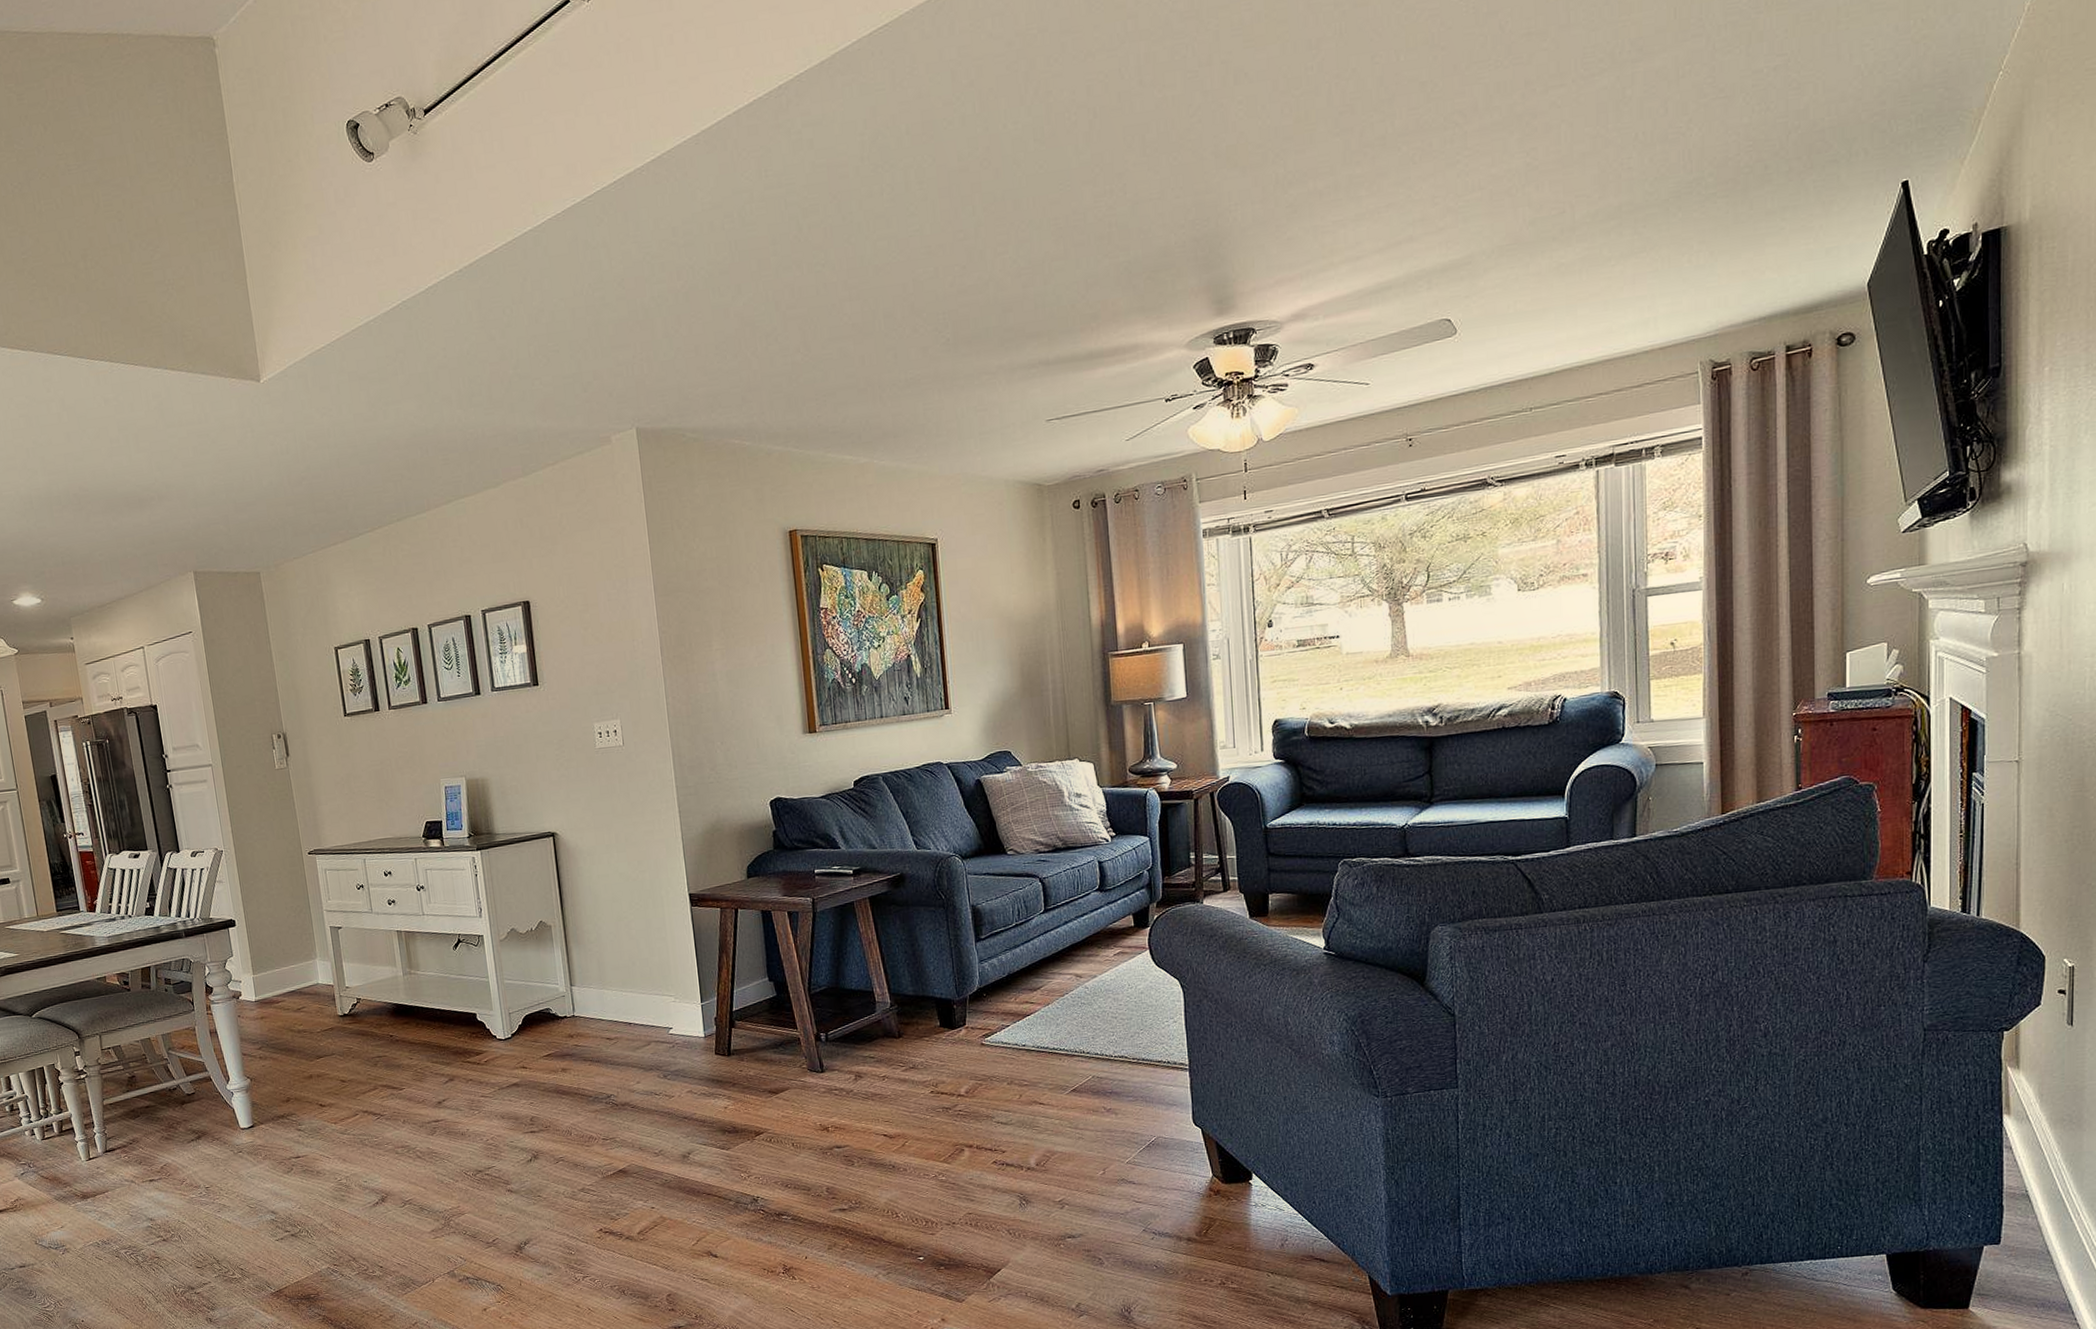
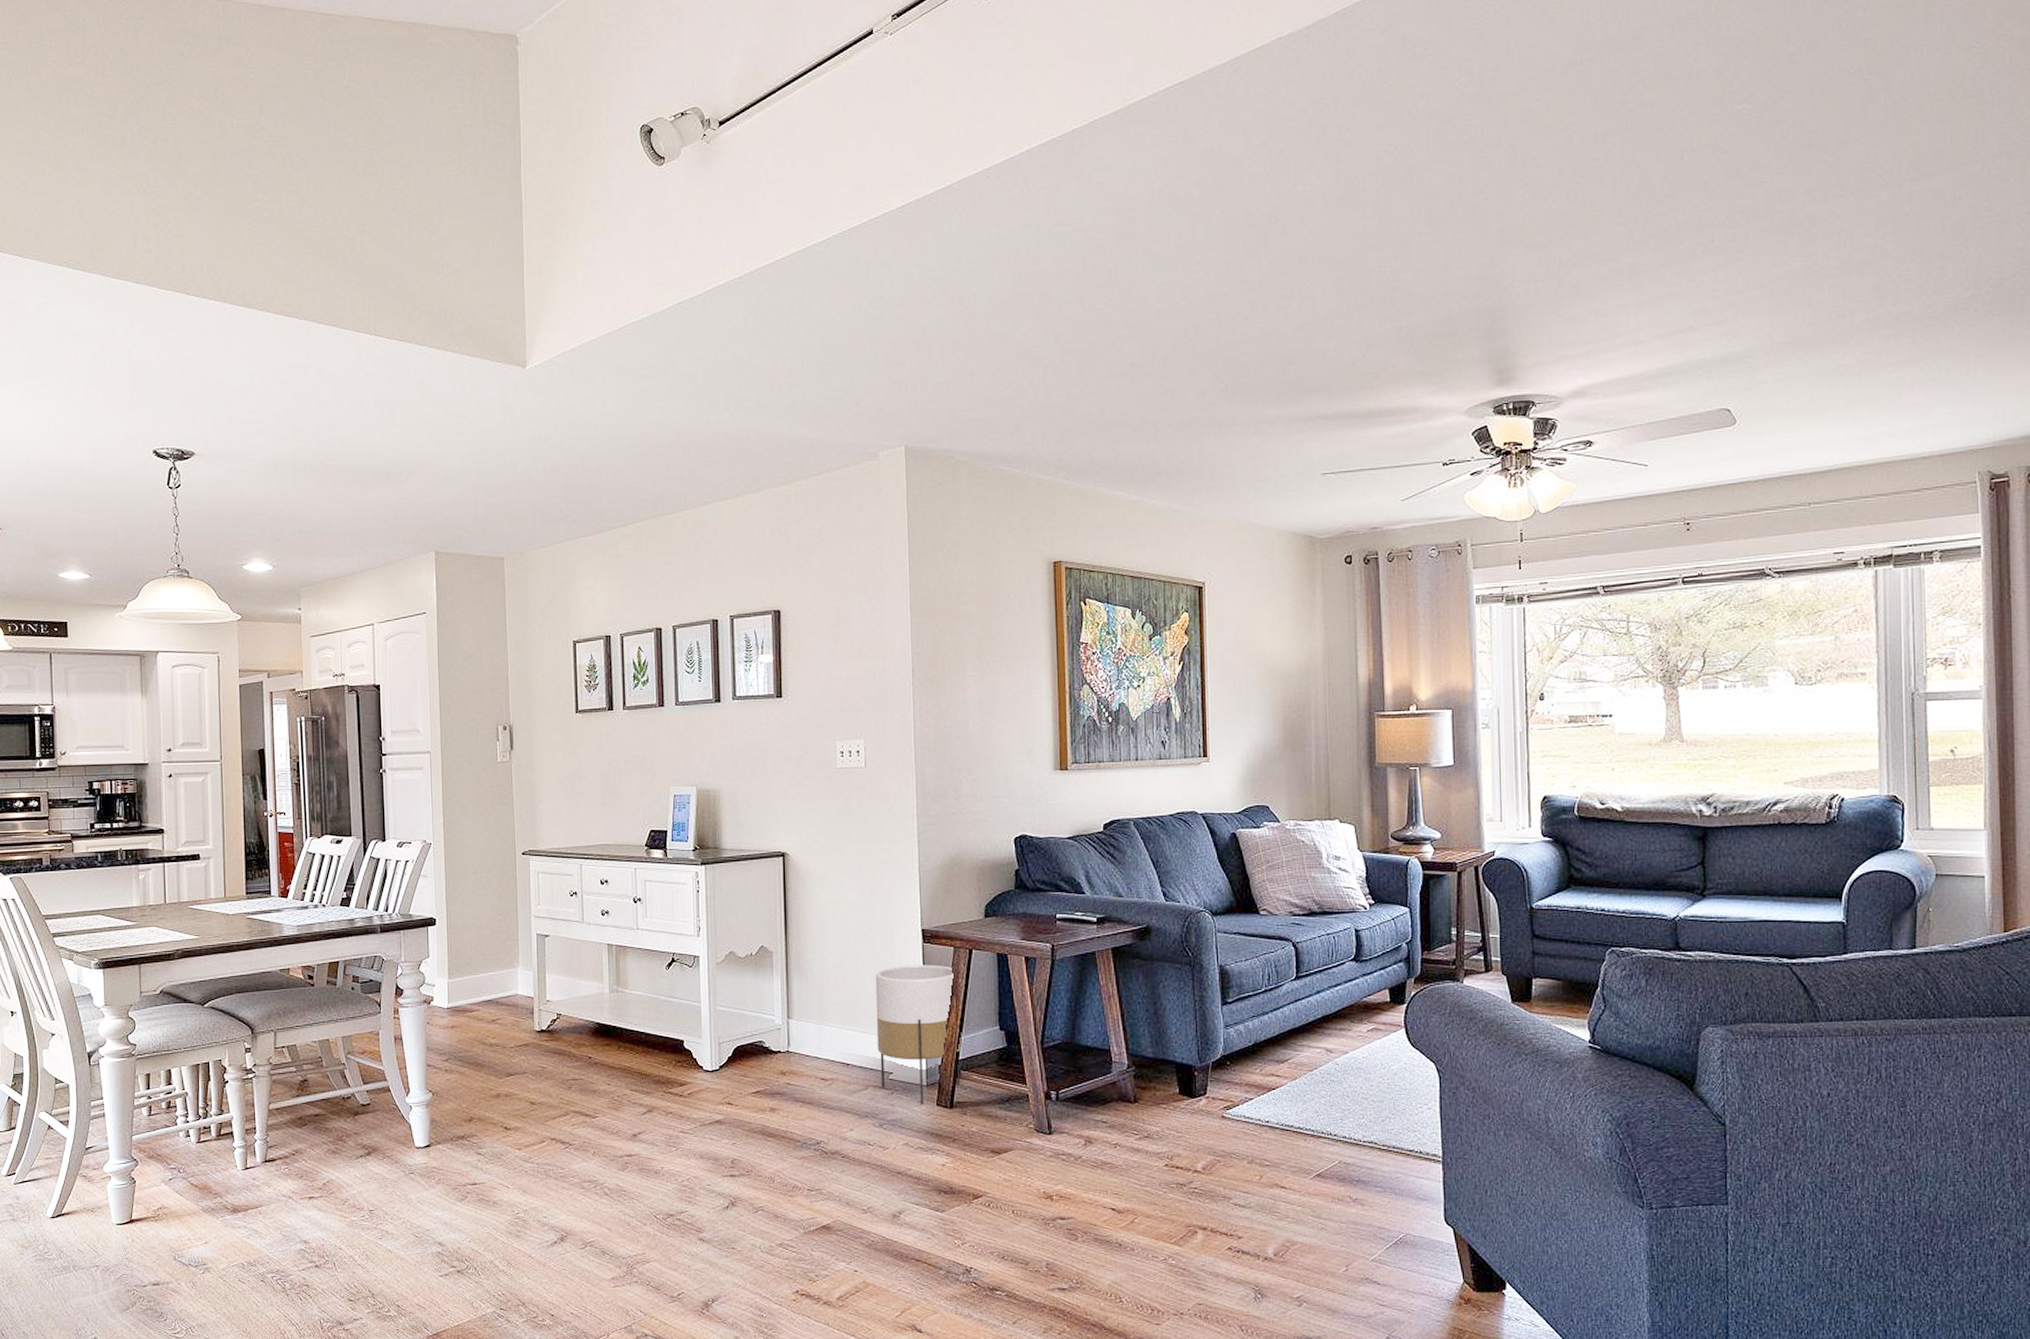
planter: none [648,925,736,1055] -> present [875,964,962,1105]

